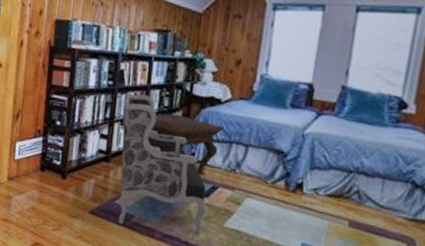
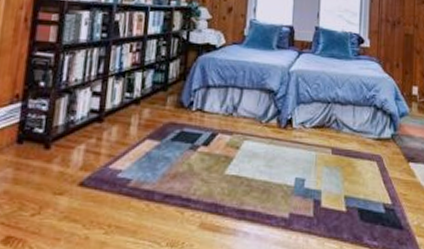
armchair: present [118,91,206,235] -> none [112,43,207,193]
side table: present [151,113,223,175] -> none [149,62,219,123]

